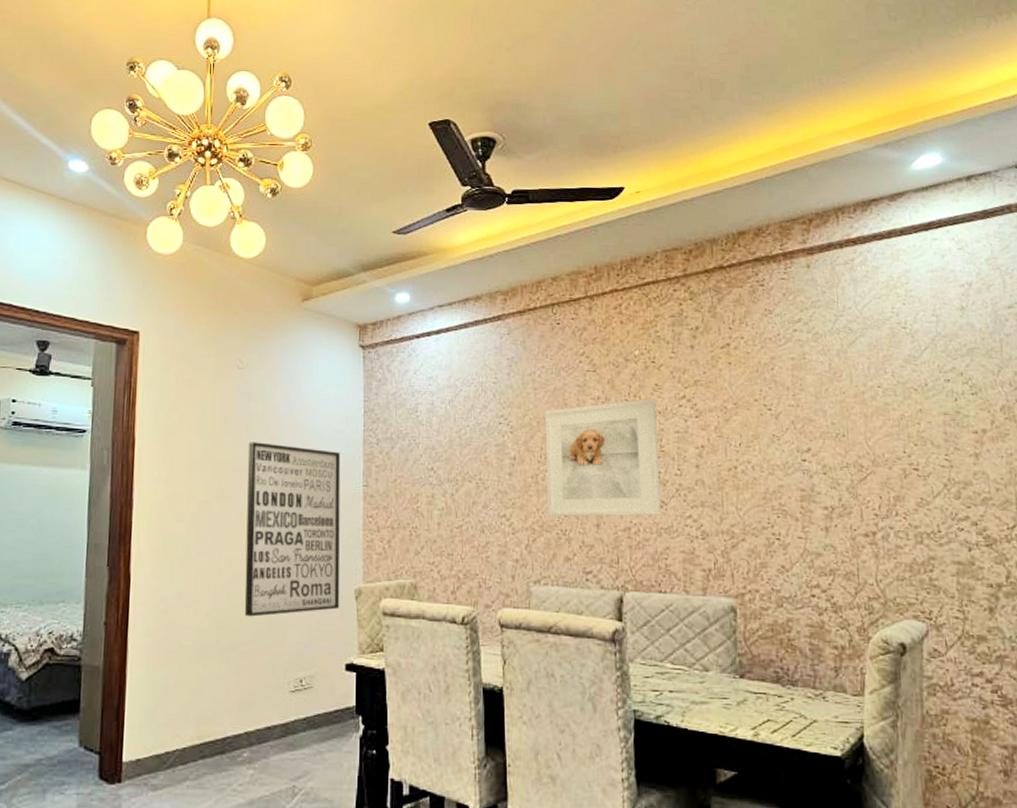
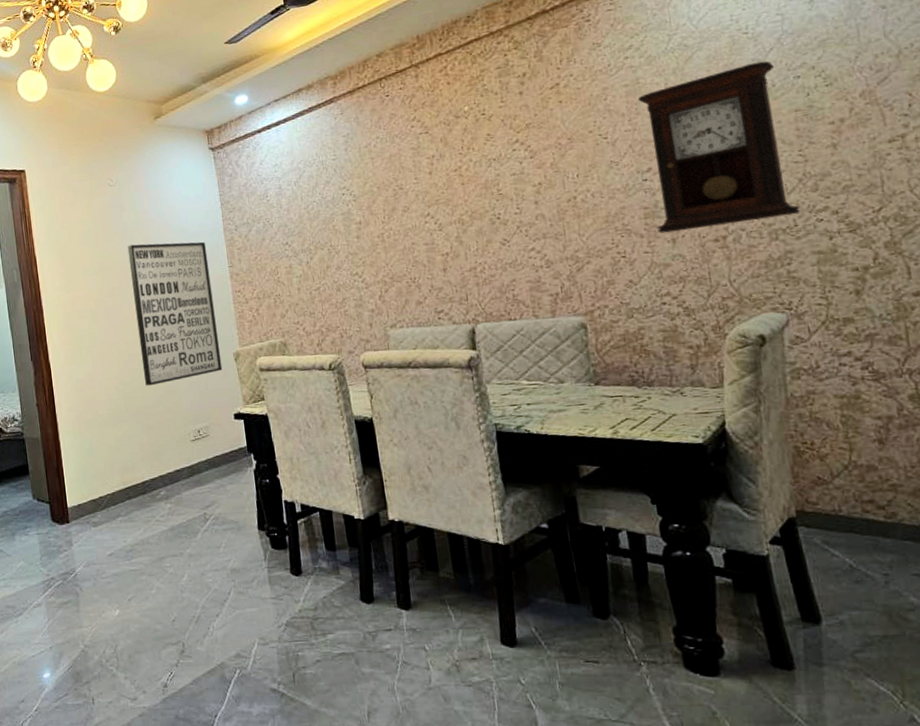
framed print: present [544,399,662,517] -> none [383,148,505,269]
pendulum clock: none [802,358,945,521] -> present [637,60,802,234]

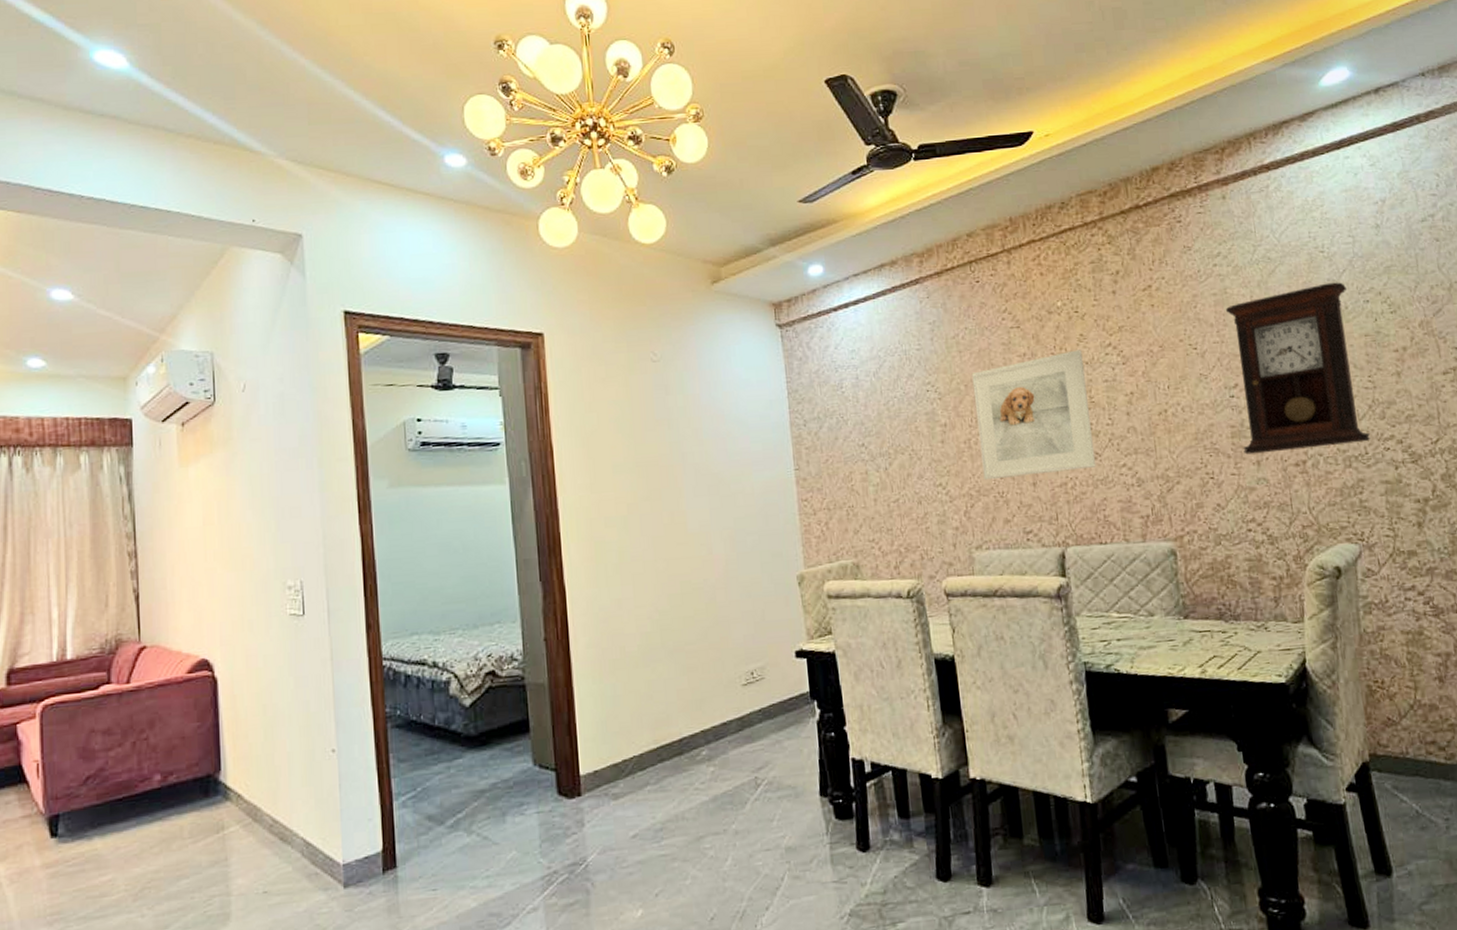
wall art: present [127,242,223,386] -> none [671,436,784,616]
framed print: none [383,148,505,269] -> present [971,349,1096,481]

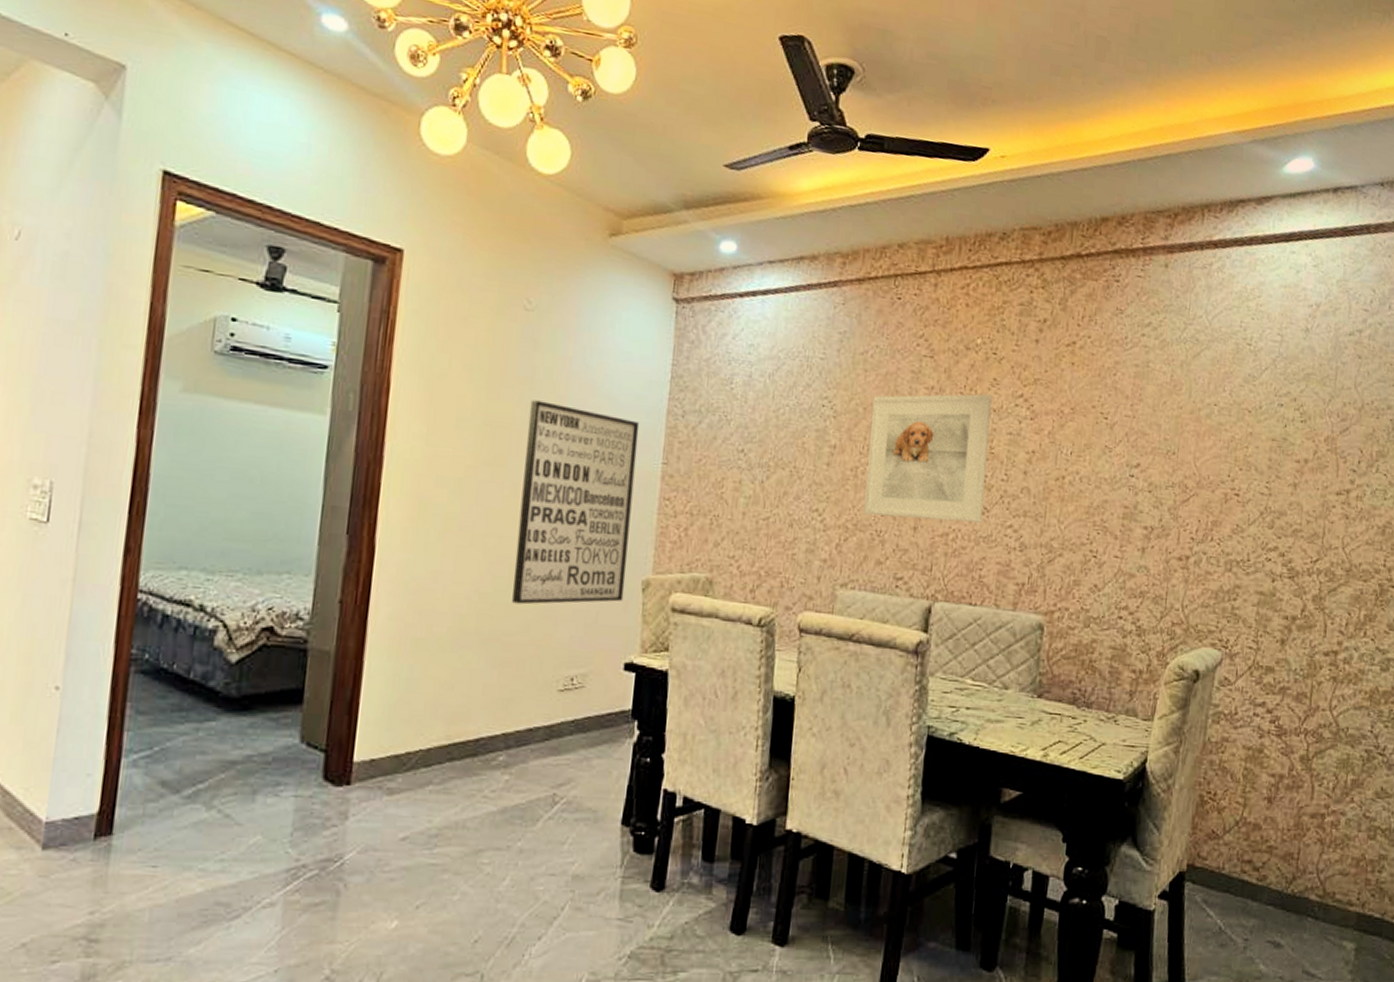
wall art: none [671,436,784,616] -> present [512,400,640,605]
pendulum clock: present [1225,282,1371,455] -> none [1131,377,1266,549]

